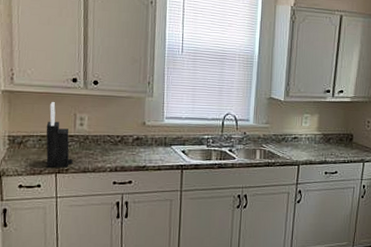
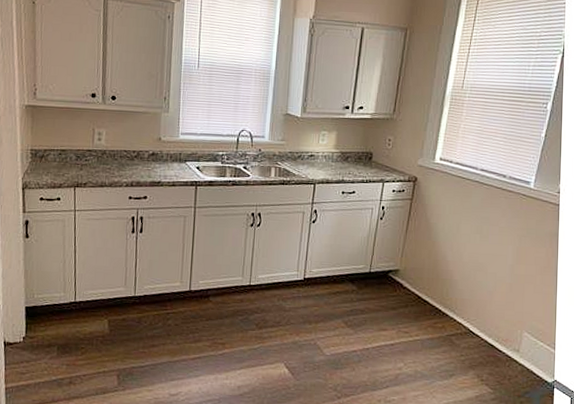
knife block: present [46,102,73,168] -> none [66,117,91,182]

